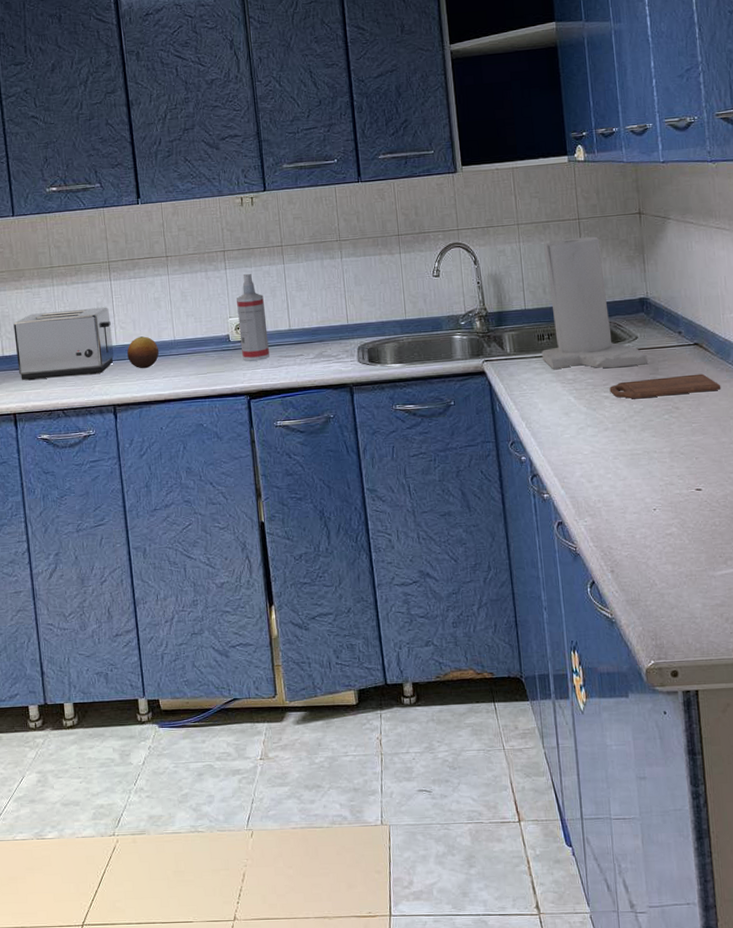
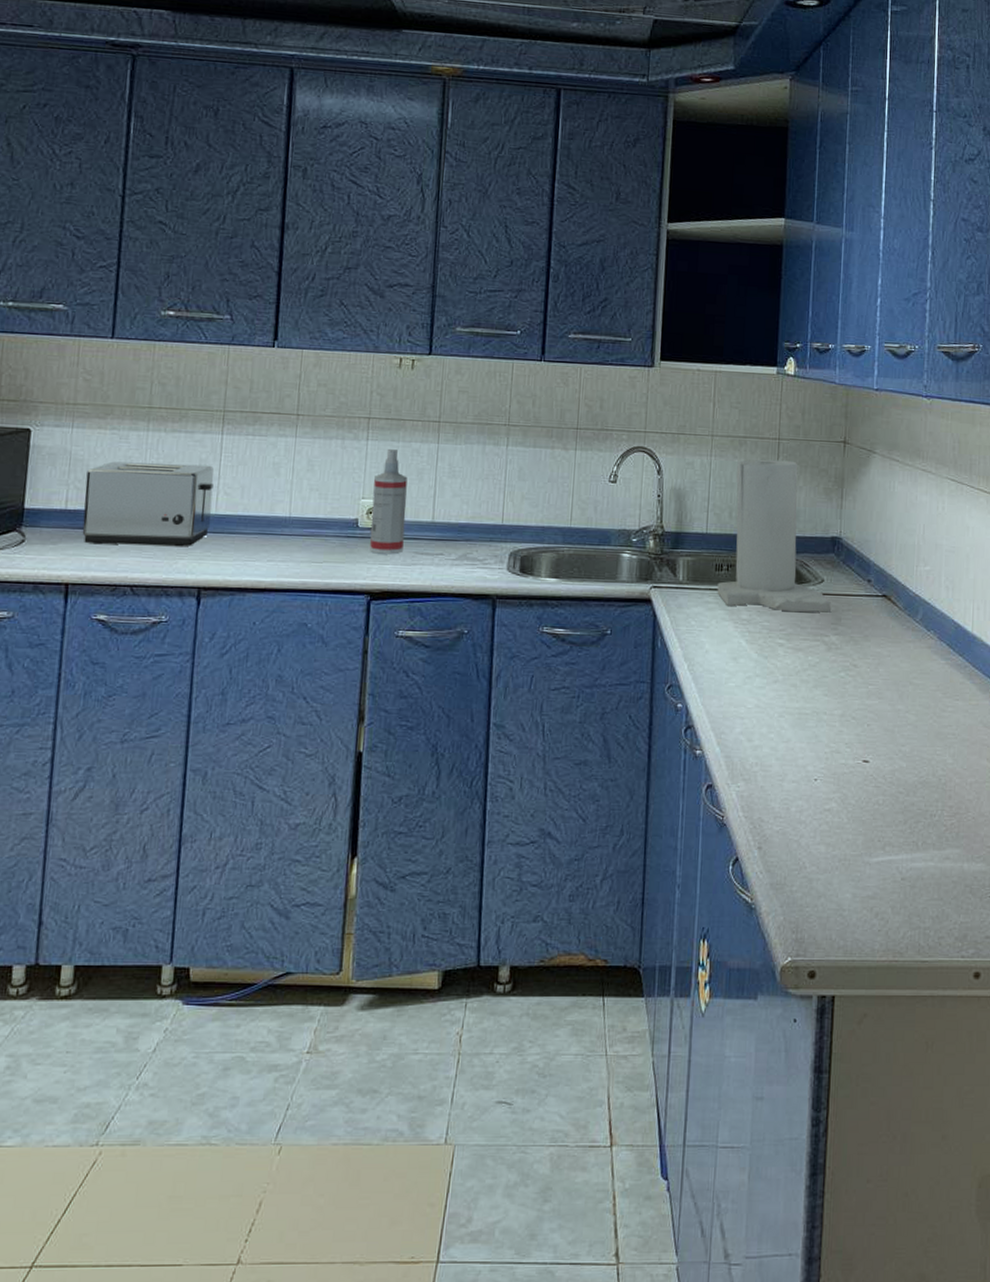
fruit: present [126,336,159,369] -> none [226,507,269,548]
cutting board: present [609,373,721,399] -> none [785,629,905,651]

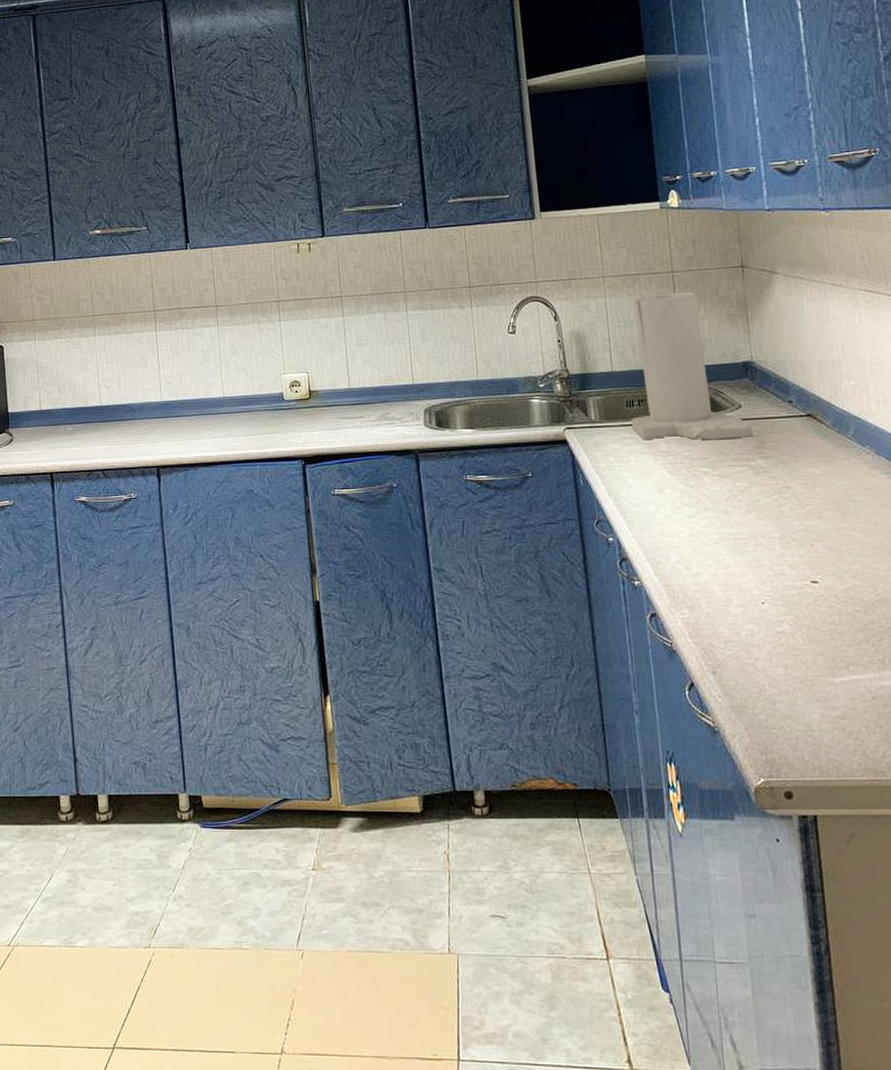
toaster: present [82,461,214,547] -> none [52,359,159,437]
spray bottle: present [370,449,408,555] -> none [291,327,327,422]

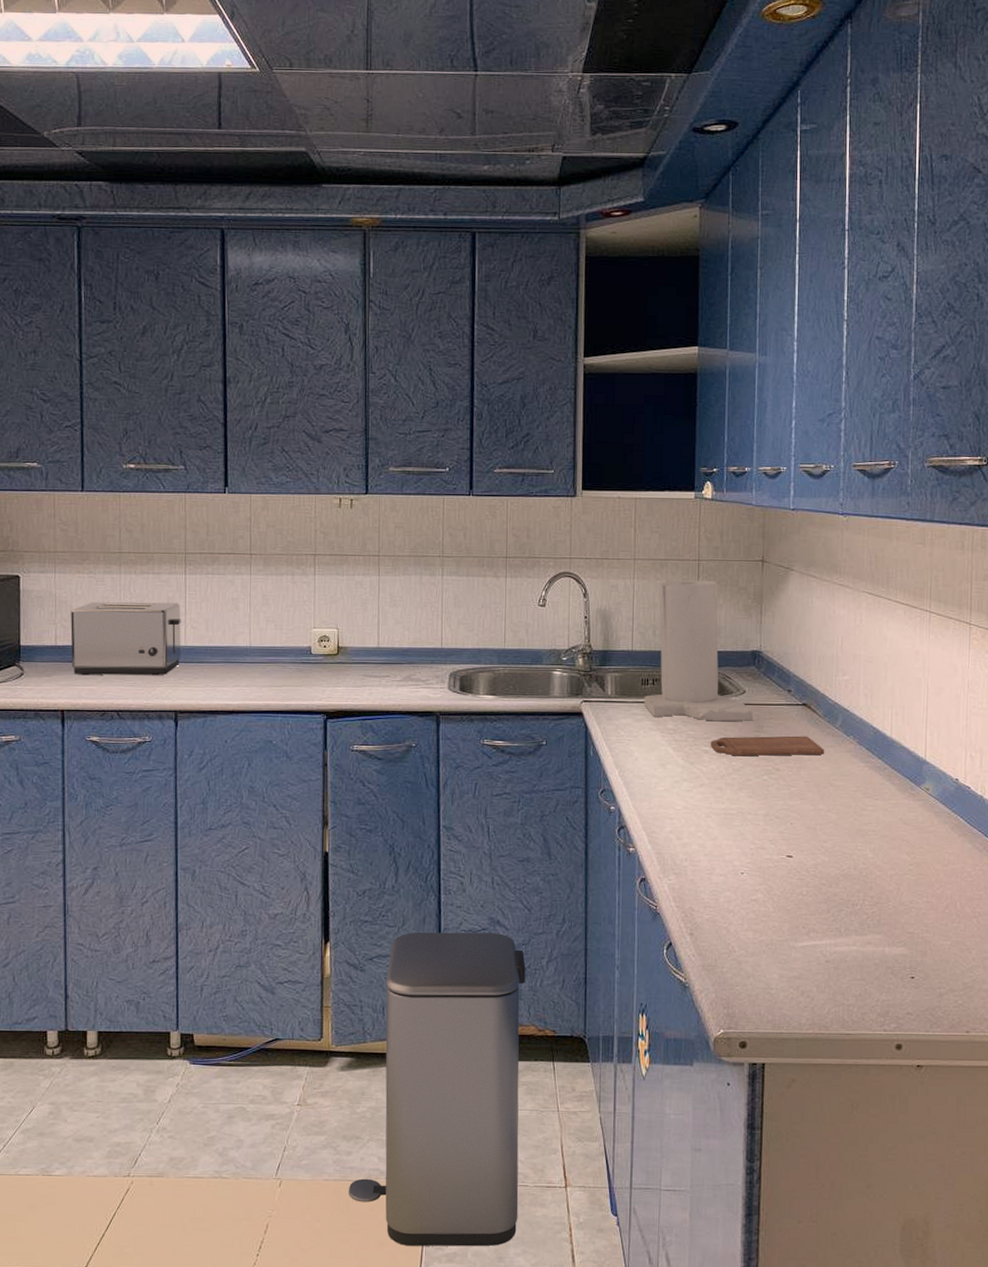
toaster: none [52,359,159,437] -> present [70,602,182,676]
pedal bin: none [373,678,559,1026] -> present [348,932,526,1247]
cutting board: none [709,449,840,476] -> present [710,735,825,757]

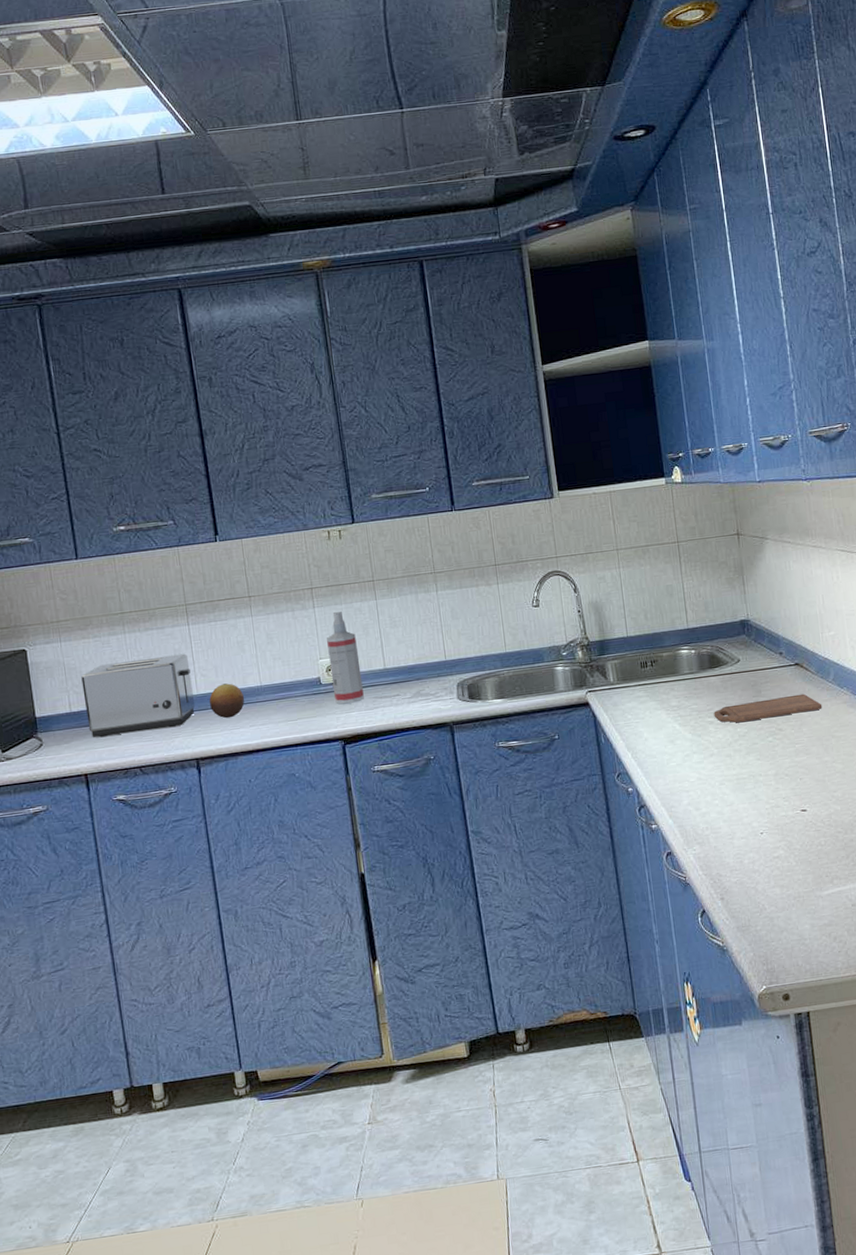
fruit: none [195,639,232,675] -> present [209,683,245,719]
spray bottle: none [322,583,354,678] -> present [327,612,364,705]
pedal bin: present [348,932,526,1247] -> none [428,926,597,1244]
paper towel: present [644,580,753,722] -> none [644,559,750,698]

